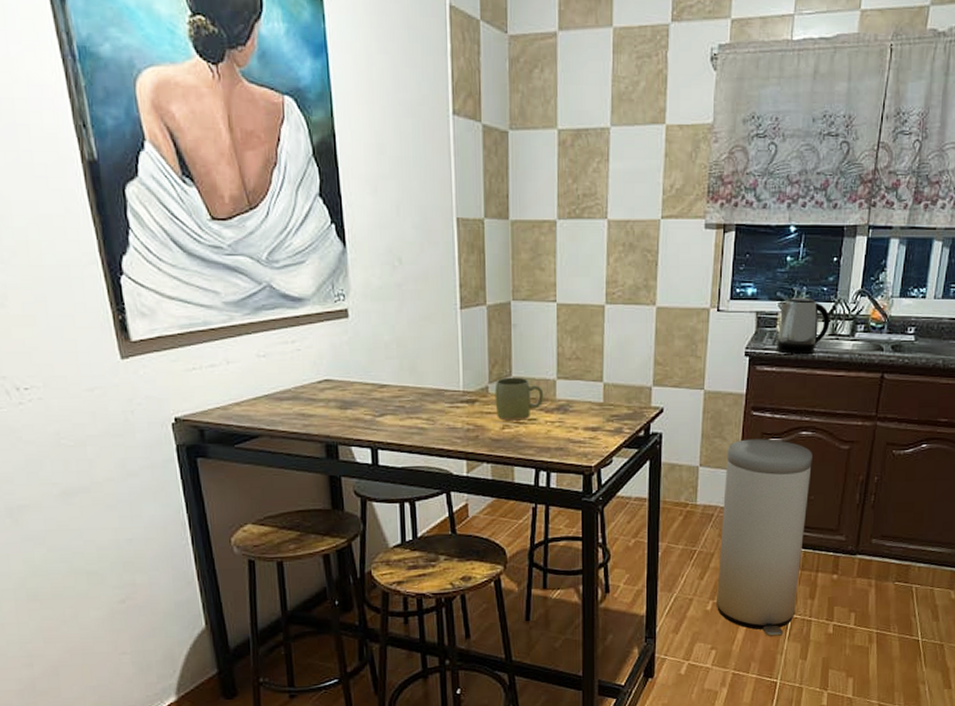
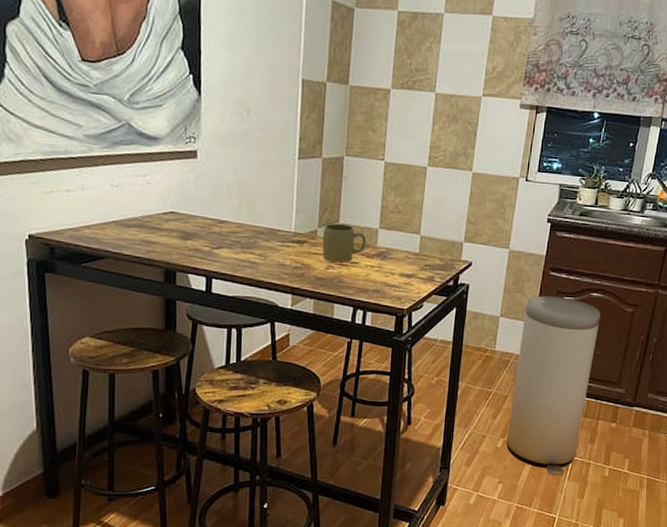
kettle: present [775,297,830,357] -> none [574,174,624,227]

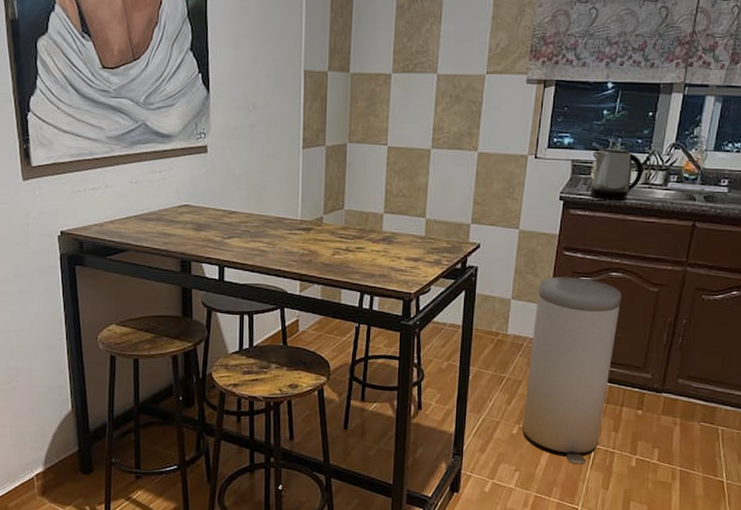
mug: present [322,223,367,263] -> none [328,209,372,248]
kettle: none [574,174,624,227] -> present [589,147,644,203]

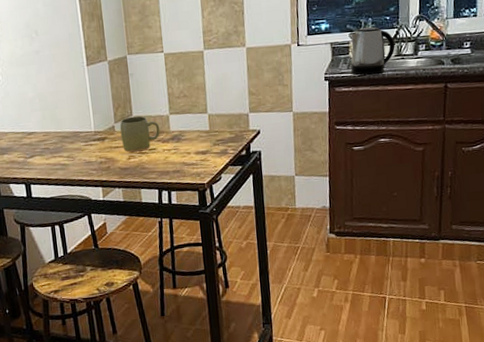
mug: none [328,209,372,248] -> present [119,116,160,152]
pedal bin: present [521,277,621,464] -> none [317,147,392,316]

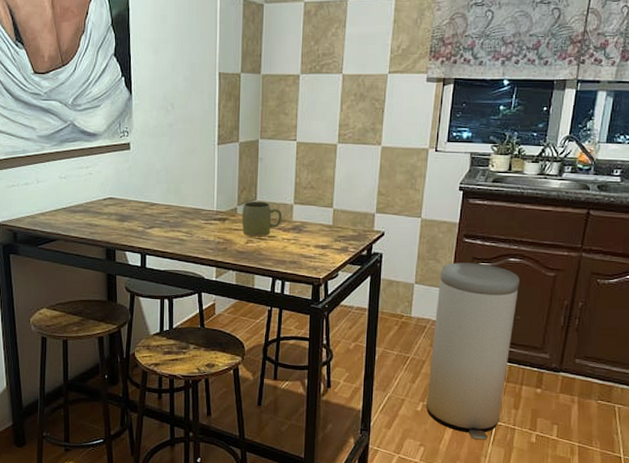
pedal bin: none [317,147,392,316] -> present [425,262,520,440]
kettle: present [350,26,395,76] -> none [487,141,539,193]

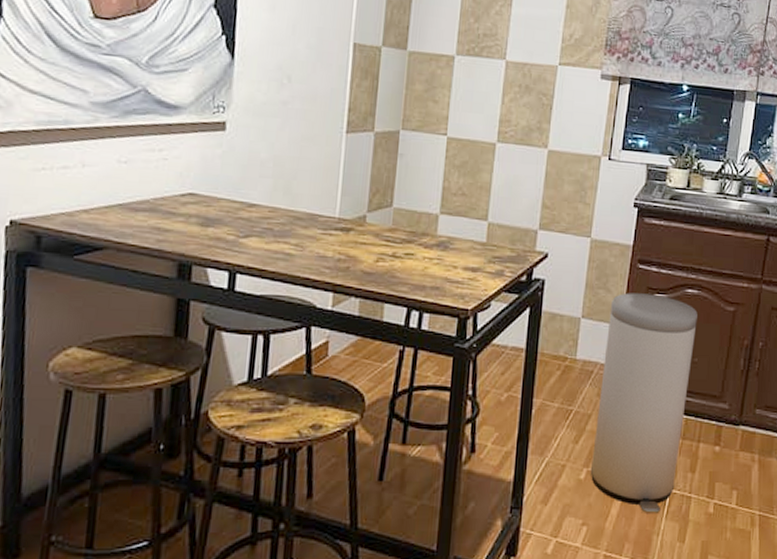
mug: present [242,201,283,237] -> none [371,207,425,254]

